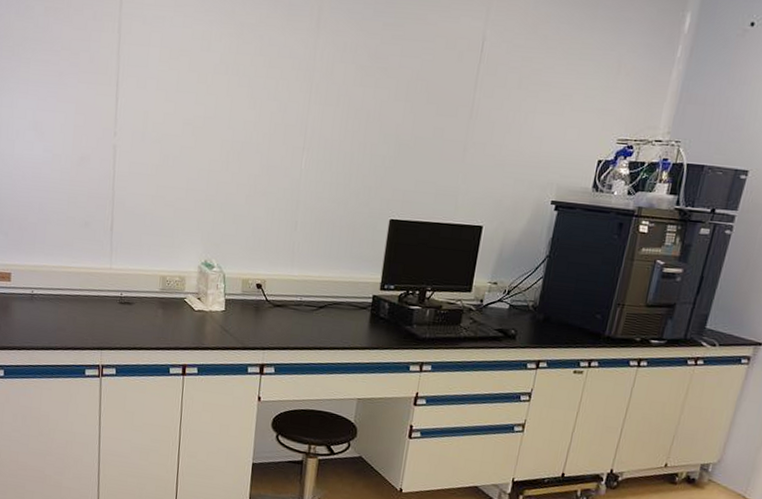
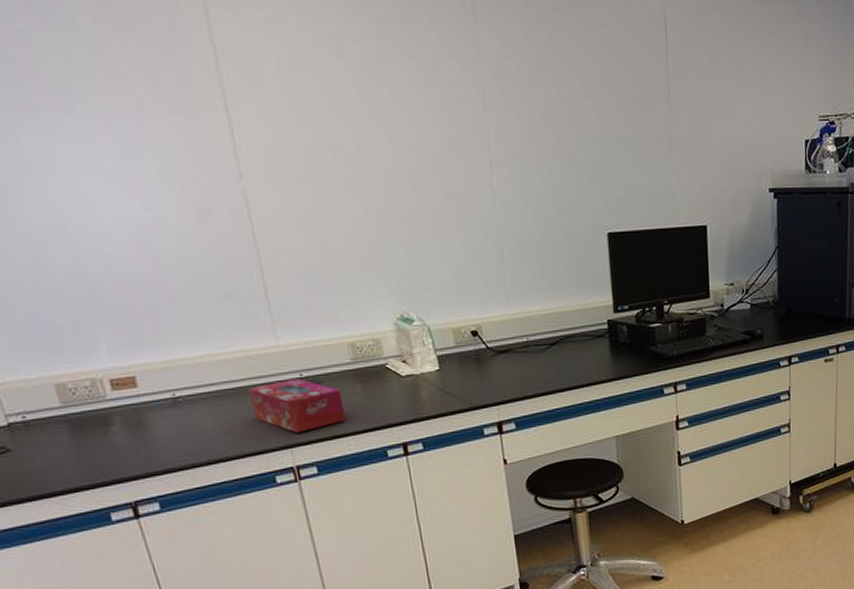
tissue box: none [82,296,147,340] -> present [249,379,346,433]

